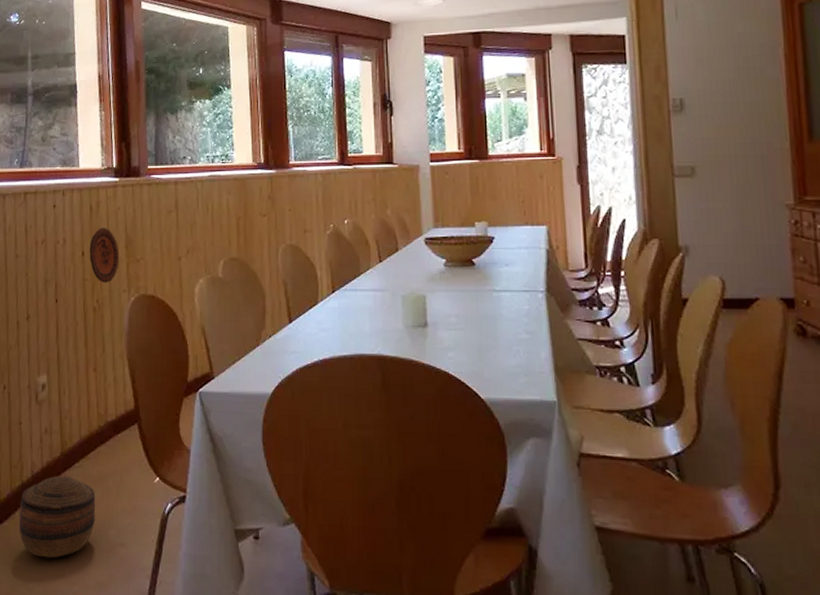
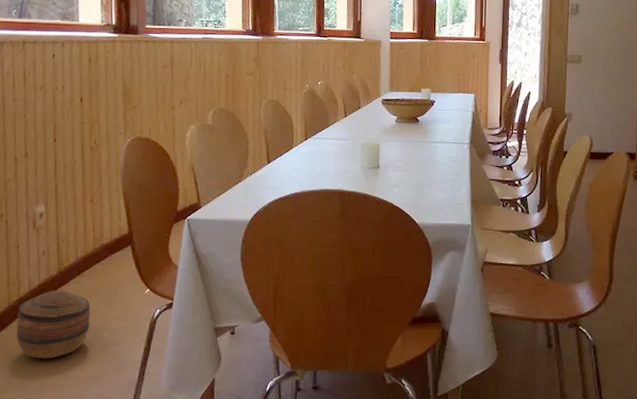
decorative plate: present [89,228,120,283] -> none [87,77,117,126]

